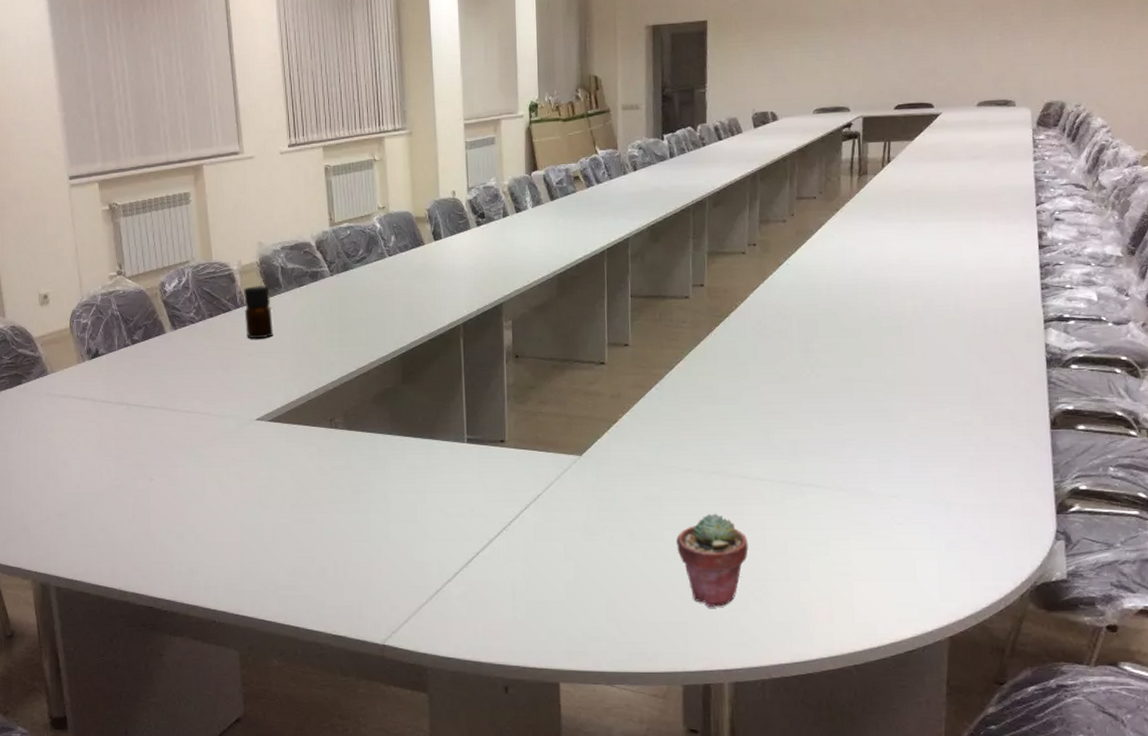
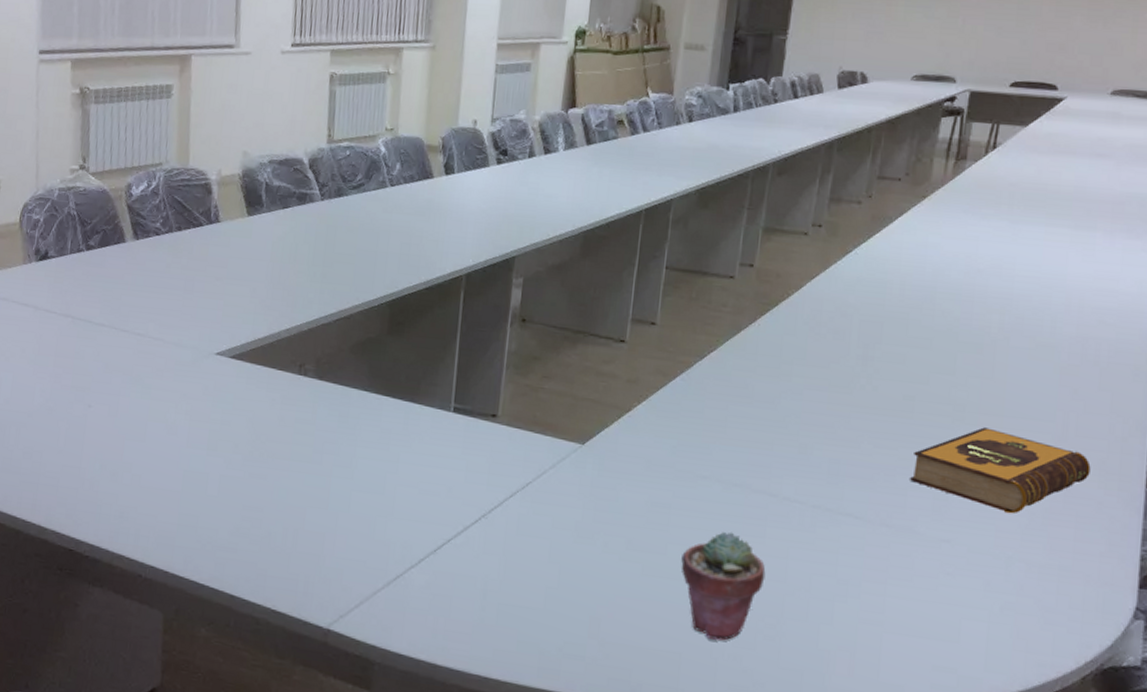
bottle: present [244,285,274,339] -> none [217,200,250,263]
hardback book: none [857,396,1004,466] -> present [910,427,1091,514]

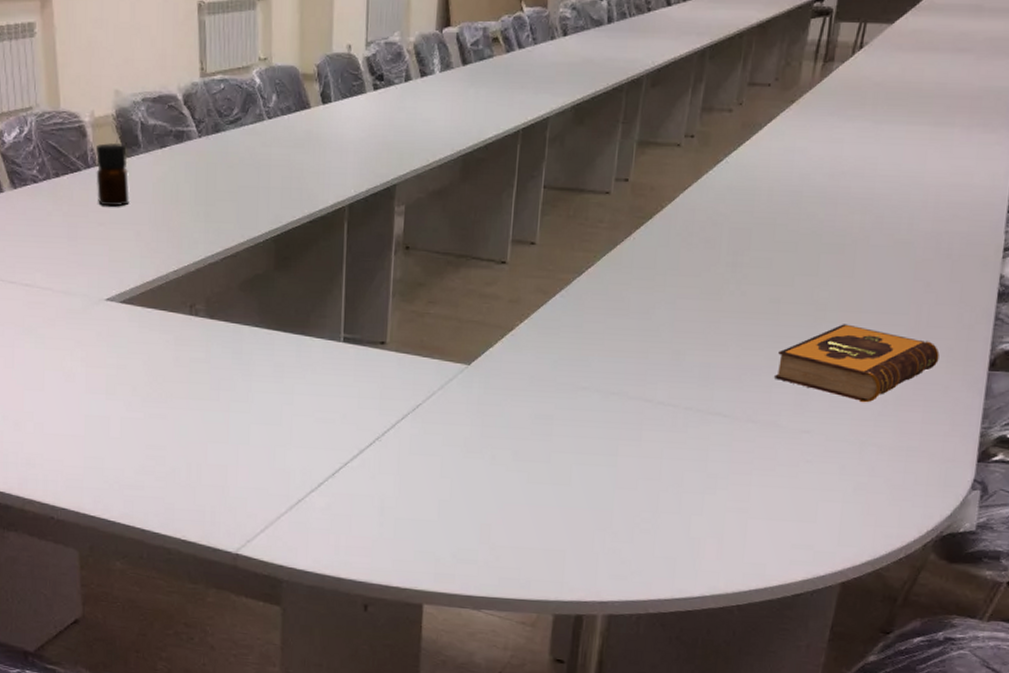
bottle: none [217,200,250,263] -> present [96,142,130,207]
potted succulent: present [680,532,766,641] -> none [563,437,642,537]

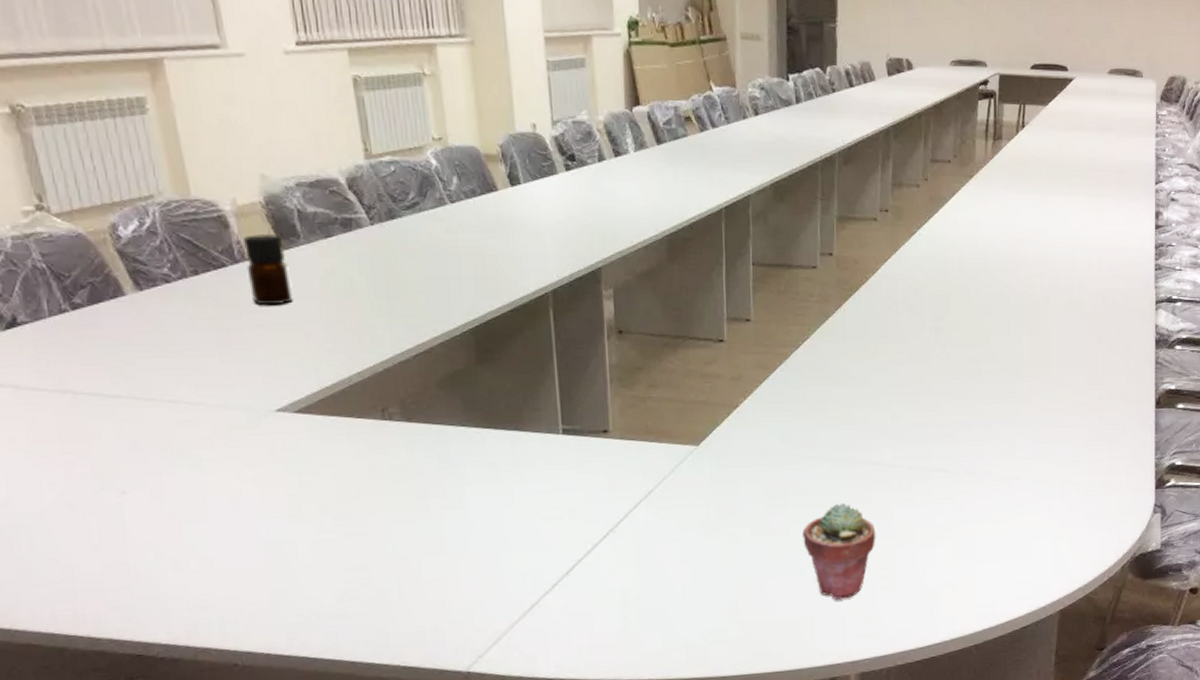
potted succulent: none [563,437,642,537] -> present [802,502,876,600]
hardback book: present [775,324,940,403] -> none [984,377,1116,447]

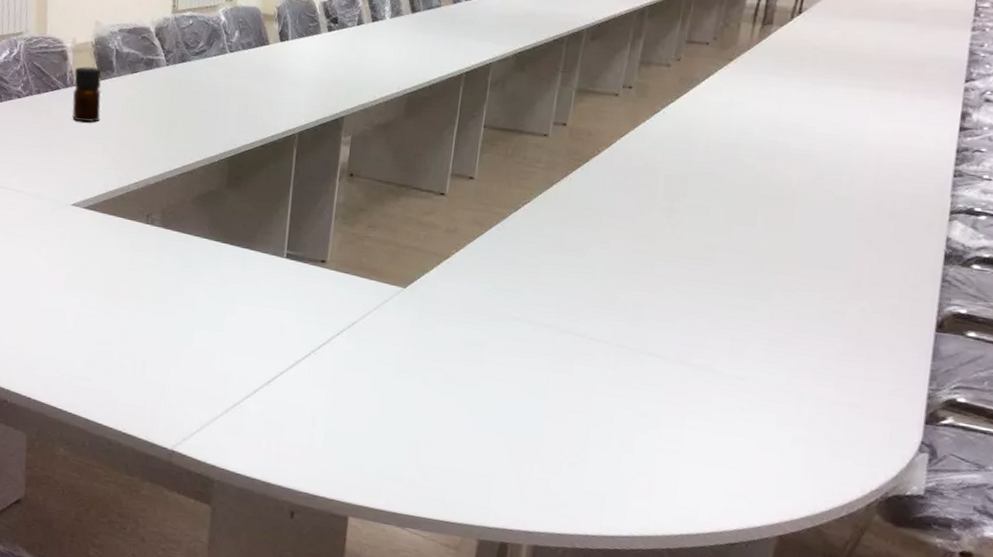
potted succulent: present [802,502,876,600] -> none [493,368,572,466]

